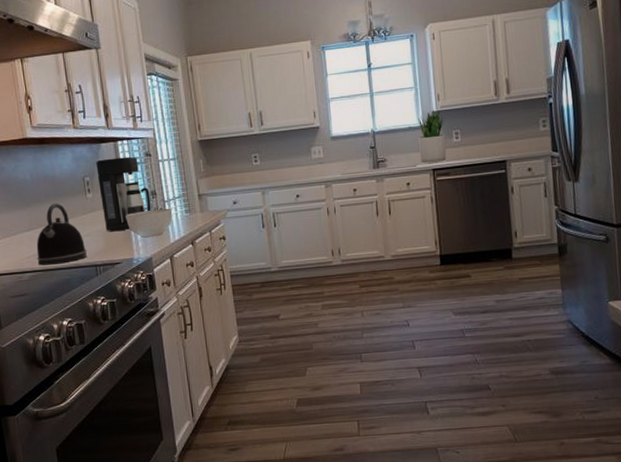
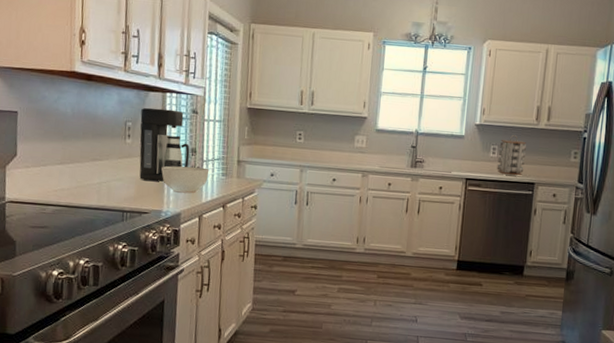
kettle: present [36,202,88,266] -> none [64,141,117,203]
planter: present [418,110,447,164] -> none [456,122,486,173]
spice rack: none [461,114,492,158] -> present [497,134,527,176]

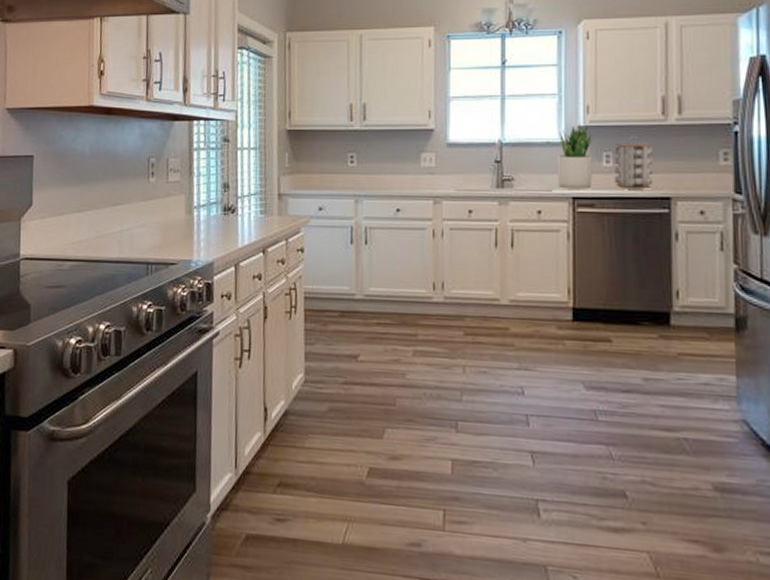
coffee maker: present [139,107,190,182] -> none [164,139,222,226]
bowl: present [161,165,210,194] -> none [189,205,245,238]
planter: none [456,122,486,173] -> present [556,124,594,190]

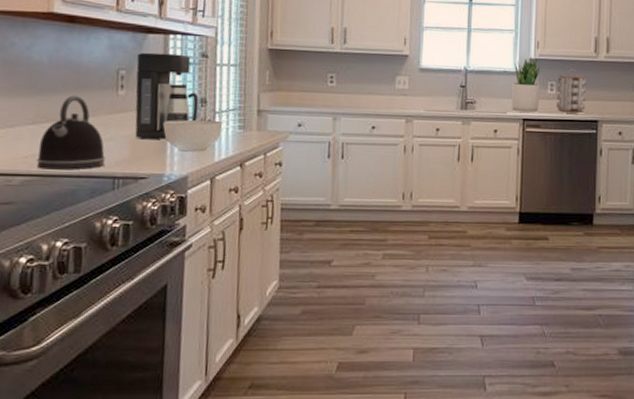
kettle: none [82,183,141,256] -> present [36,95,106,170]
coffee maker: none [164,139,222,226] -> present [135,52,199,140]
bowl: none [189,205,245,238] -> present [162,119,223,152]

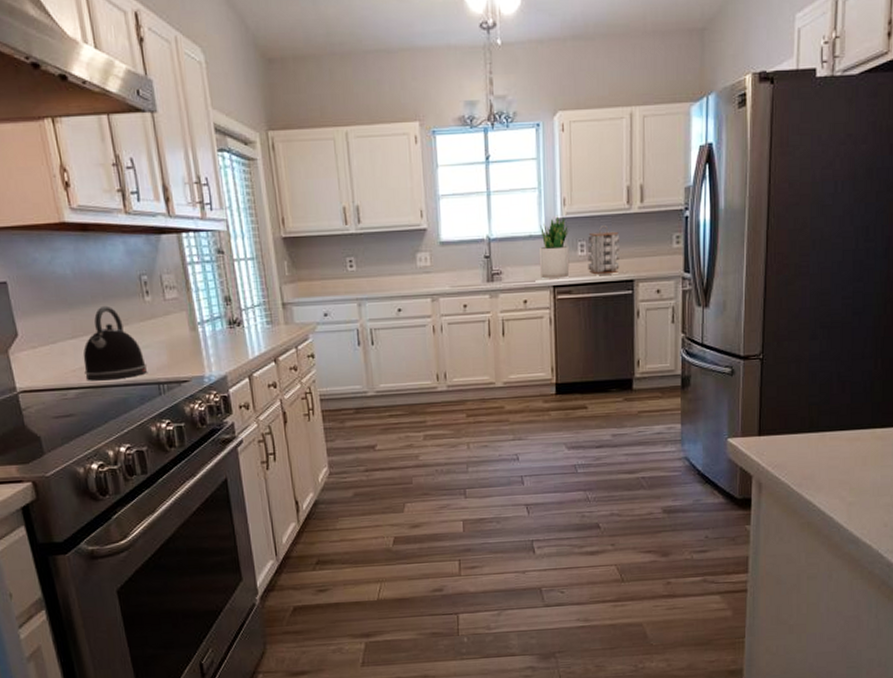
coffee maker: present [135,52,199,140] -> none [155,252,225,344]
bowl: present [162,119,223,152] -> none [192,317,251,352]

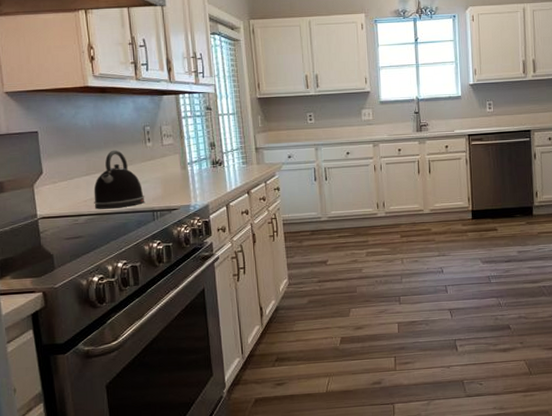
planter: present [538,216,570,279] -> none [456,82,481,129]
spice rack: present [587,224,620,275] -> none [493,88,519,126]

